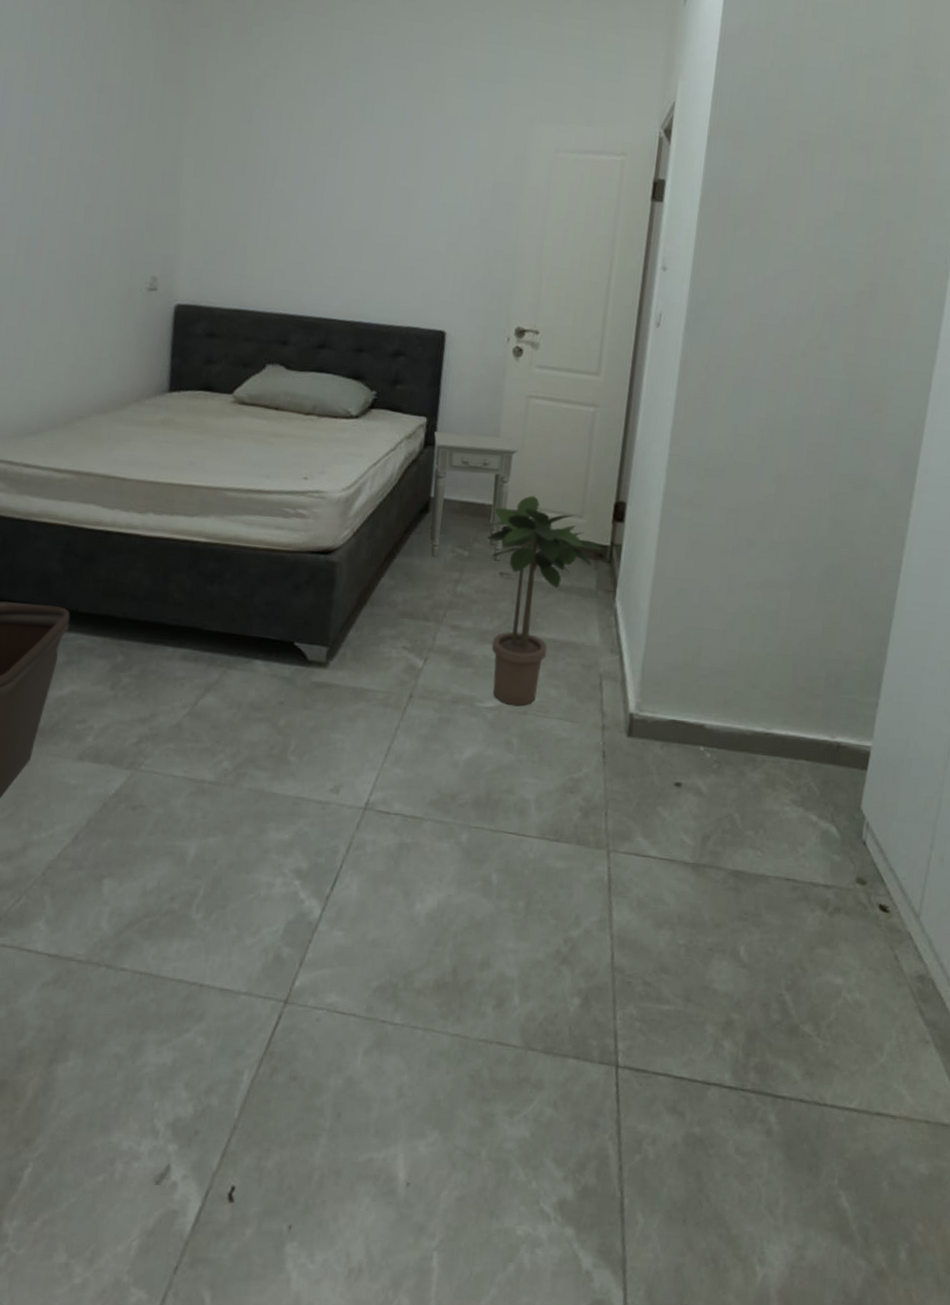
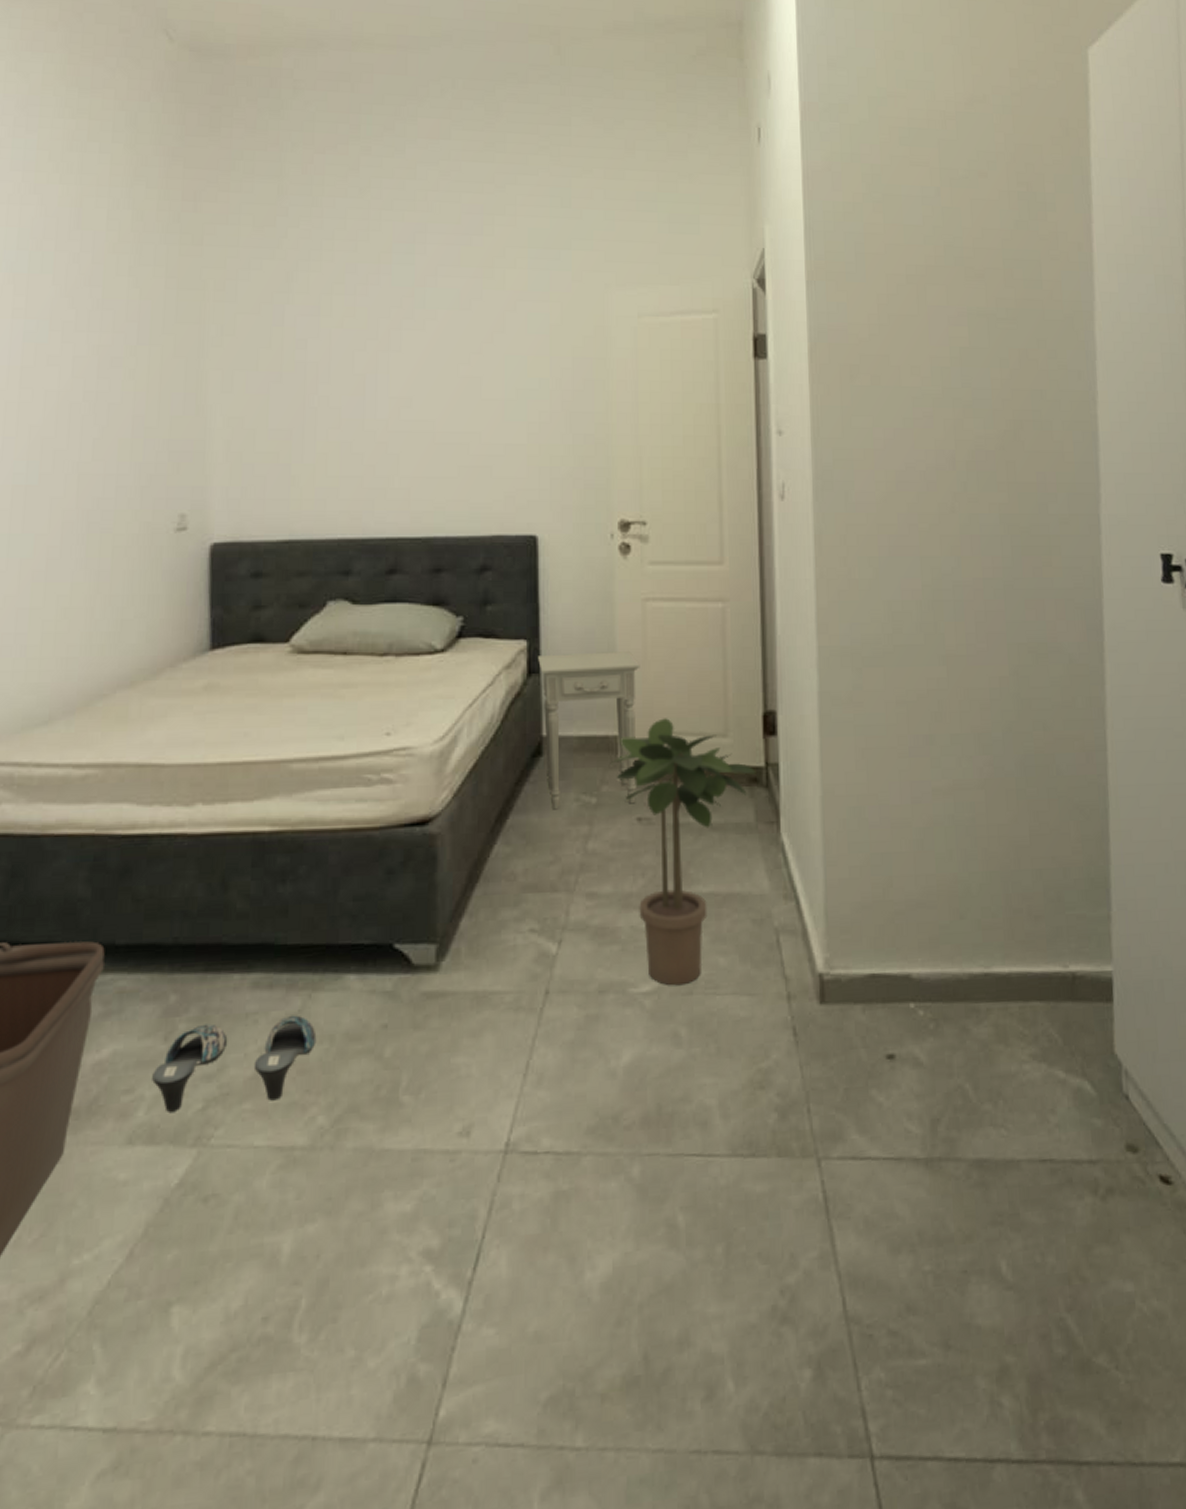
slippers: none [100,681,228,745] -> present [152,1015,317,1112]

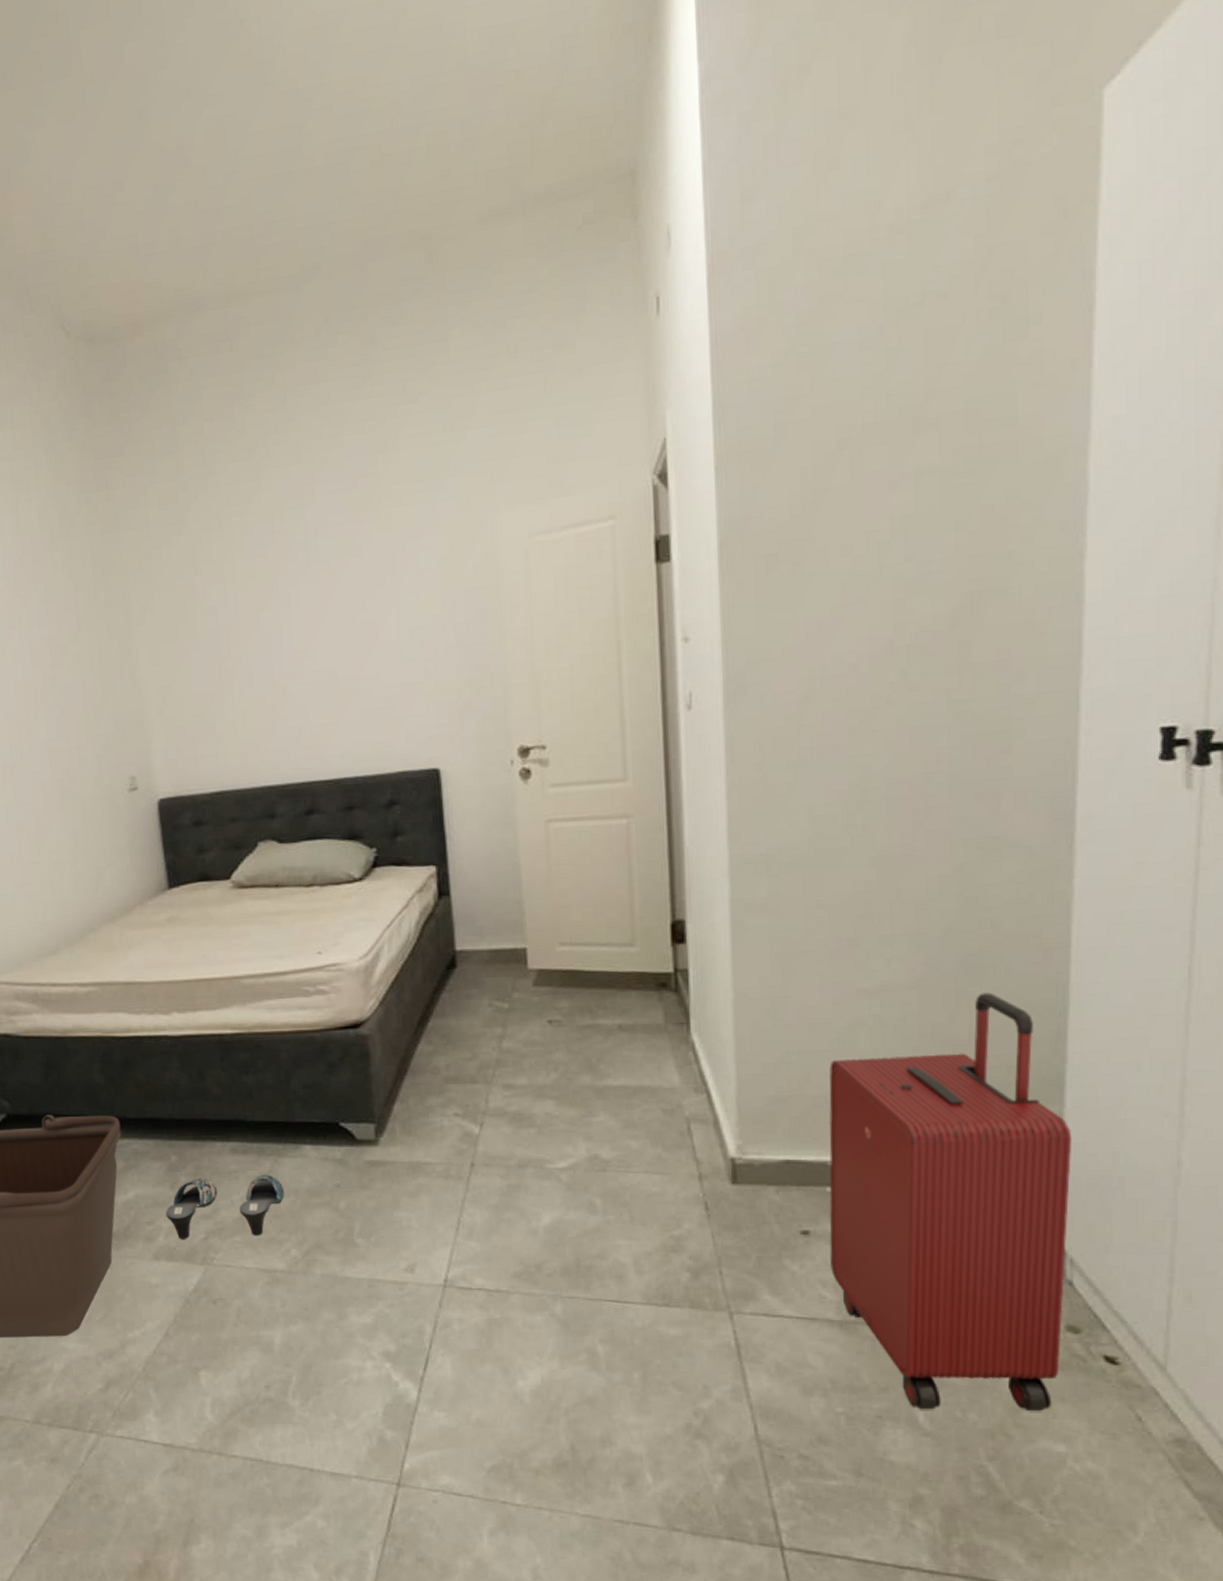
nightstand: present [538,651,640,810] -> none [447,871,546,1014]
potted plant: present [610,718,757,986] -> none [520,930,665,1164]
suitcase: none [910,793,1123,1258] -> present [829,992,1073,1411]

